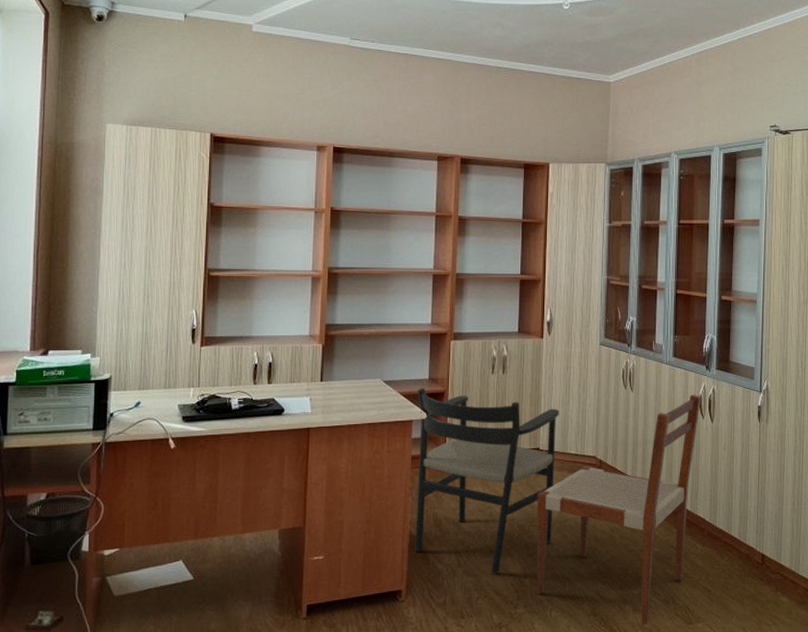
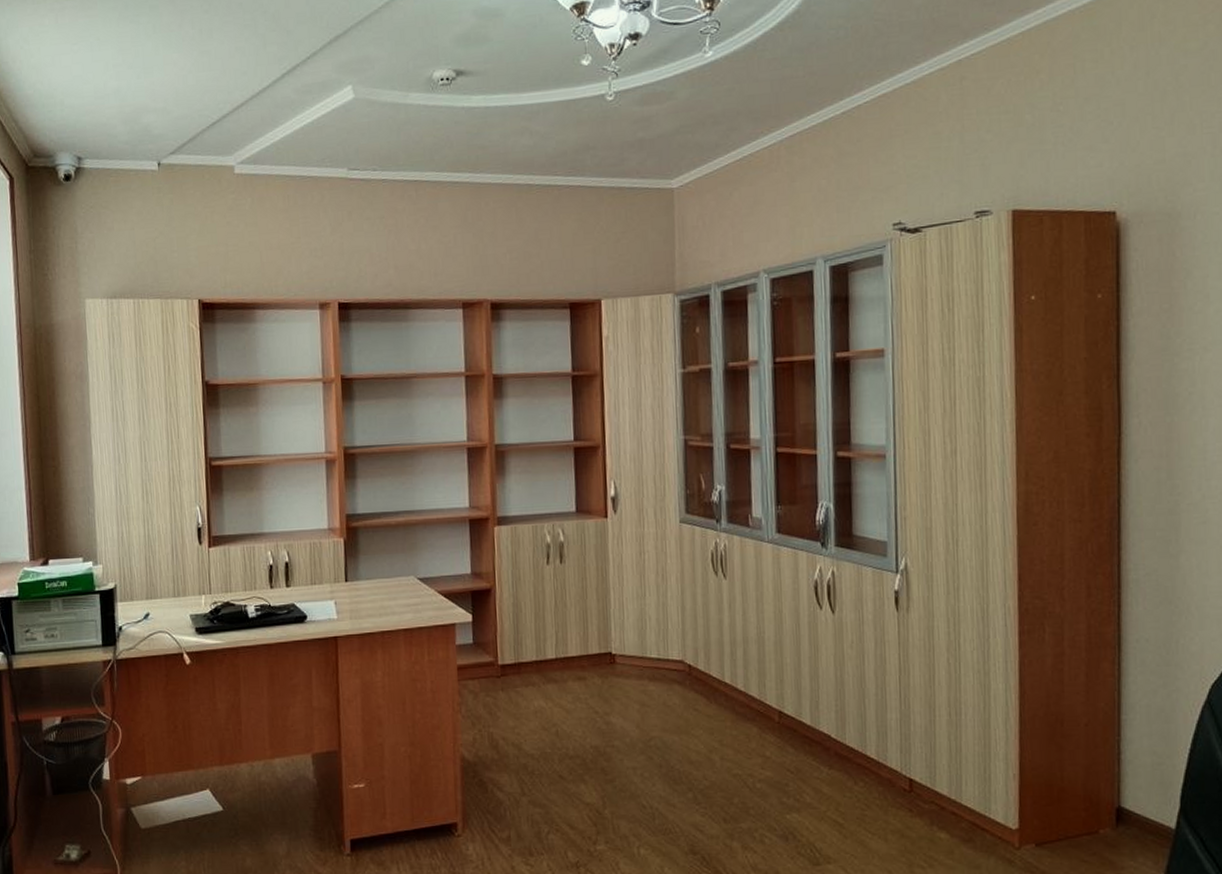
chair: present [415,387,559,574] -> none [459,584,635,804]
chair: present [536,394,702,624] -> none [612,579,818,865]

